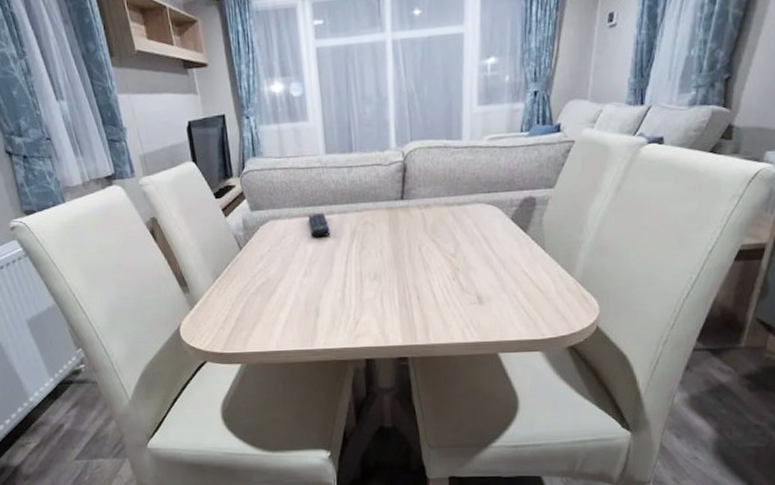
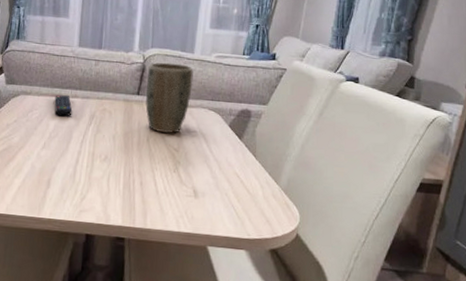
plant pot: none [410,155,464,238] -> present [145,62,194,133]

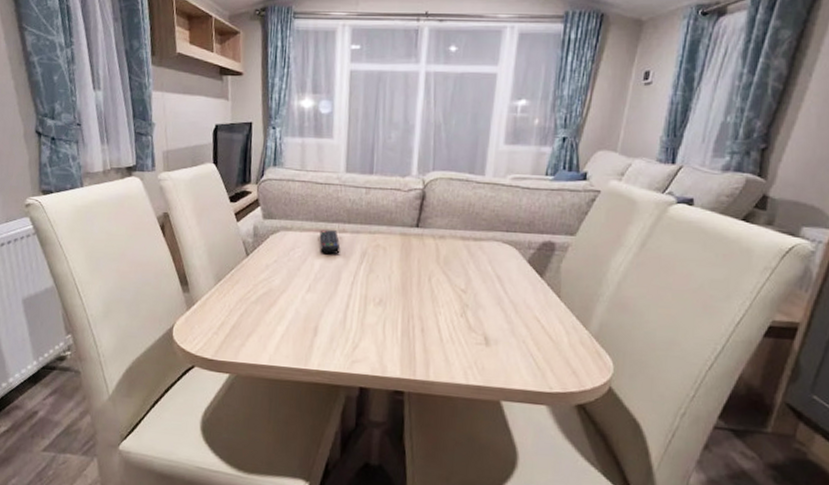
plant pot: present [145,62,194,133] -> none [426,187,484,272]

